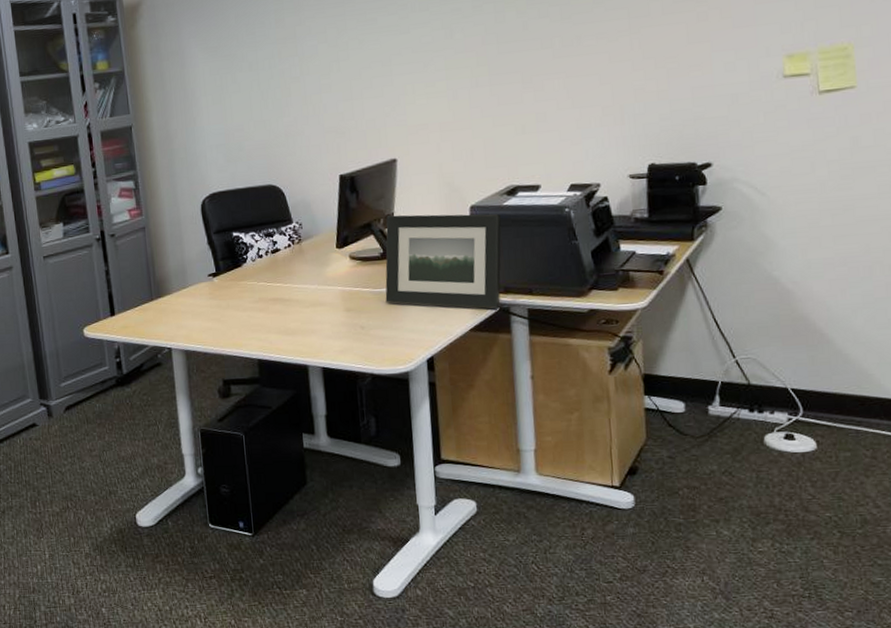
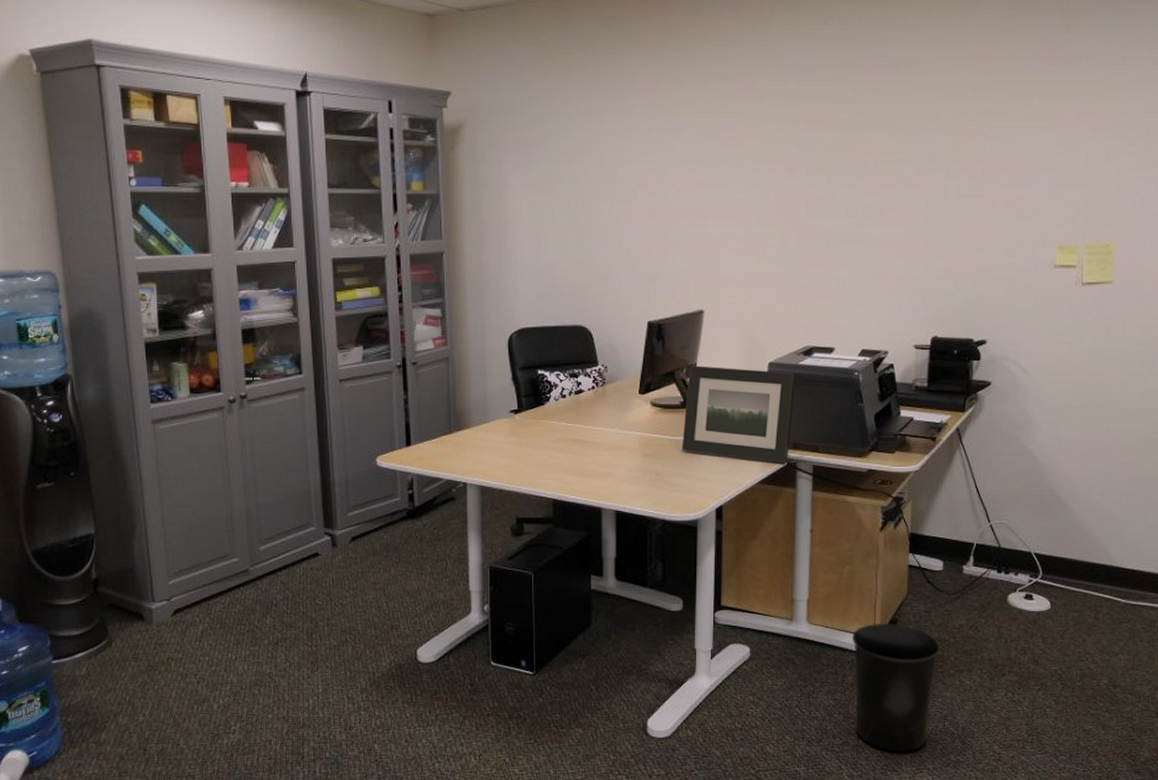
waste bin: none [588,472,690,611] -> present [852,624,940,753]

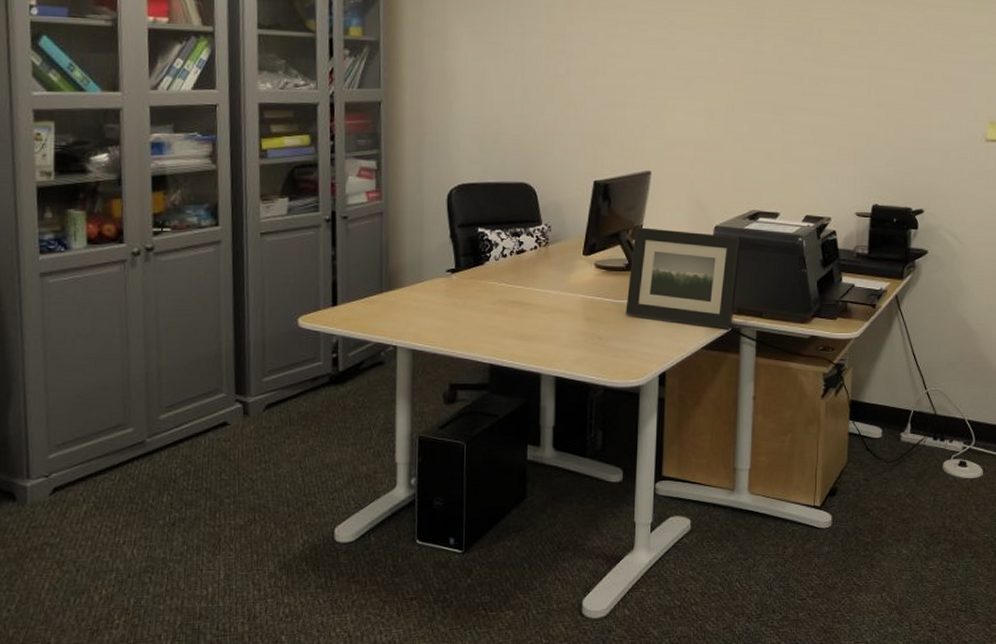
waste bin: present [852,624,940,753] -> none [793,493,879,627]

